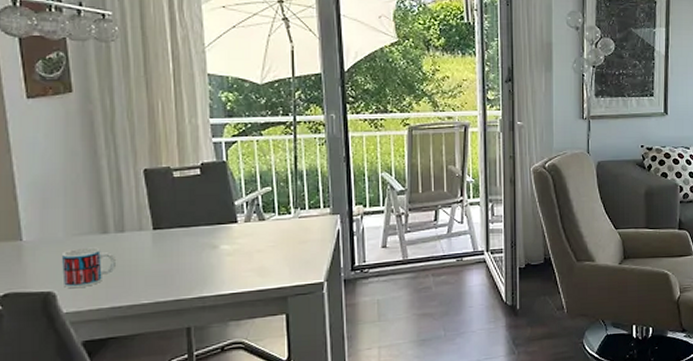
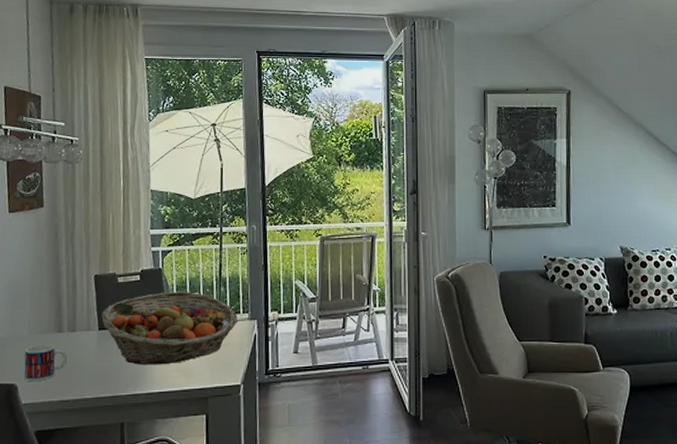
fruit basket: none [156,186,318,266] -> present [101,292,238,365]

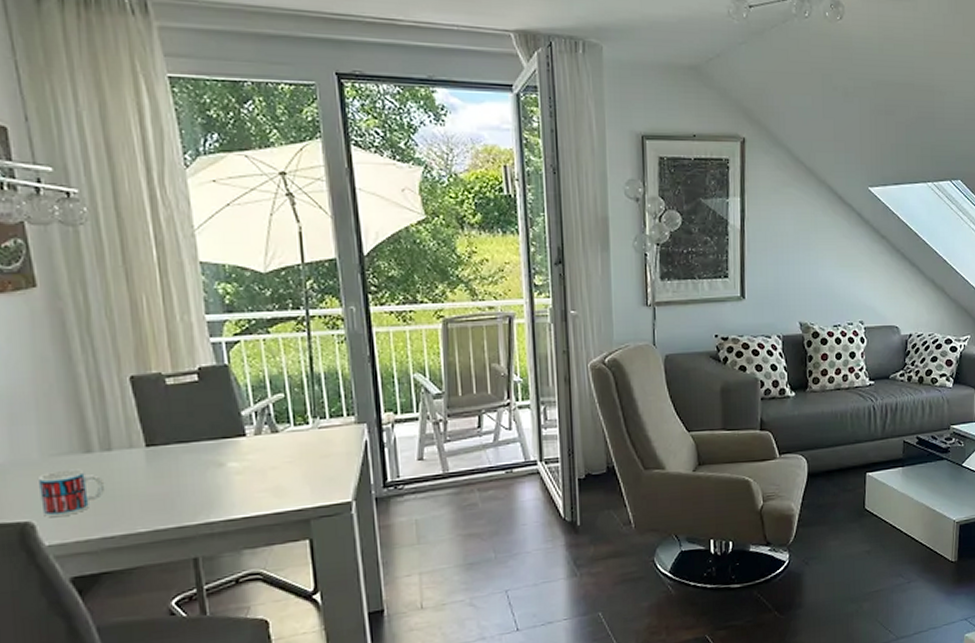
fruit basket: present [101,292,238,365] -> none [148,393,341,487]

